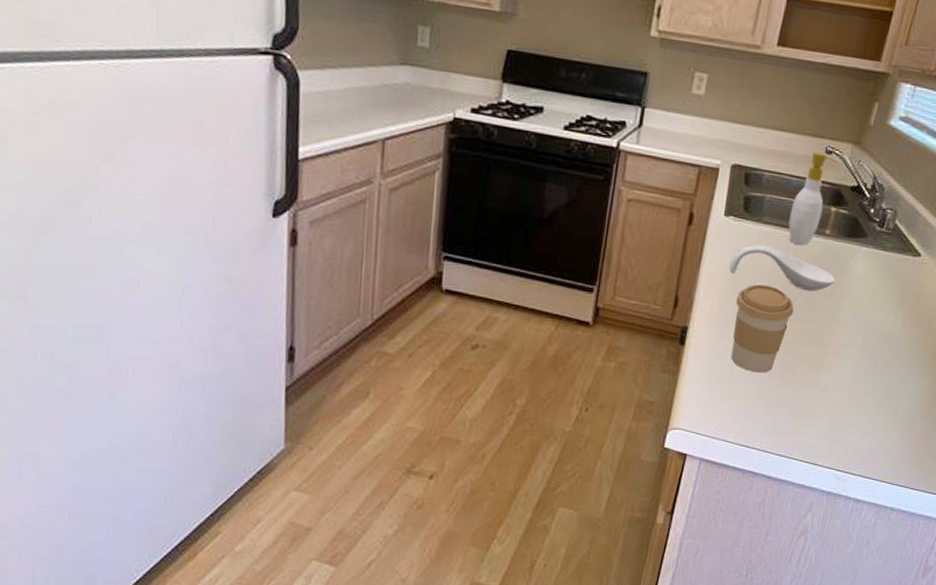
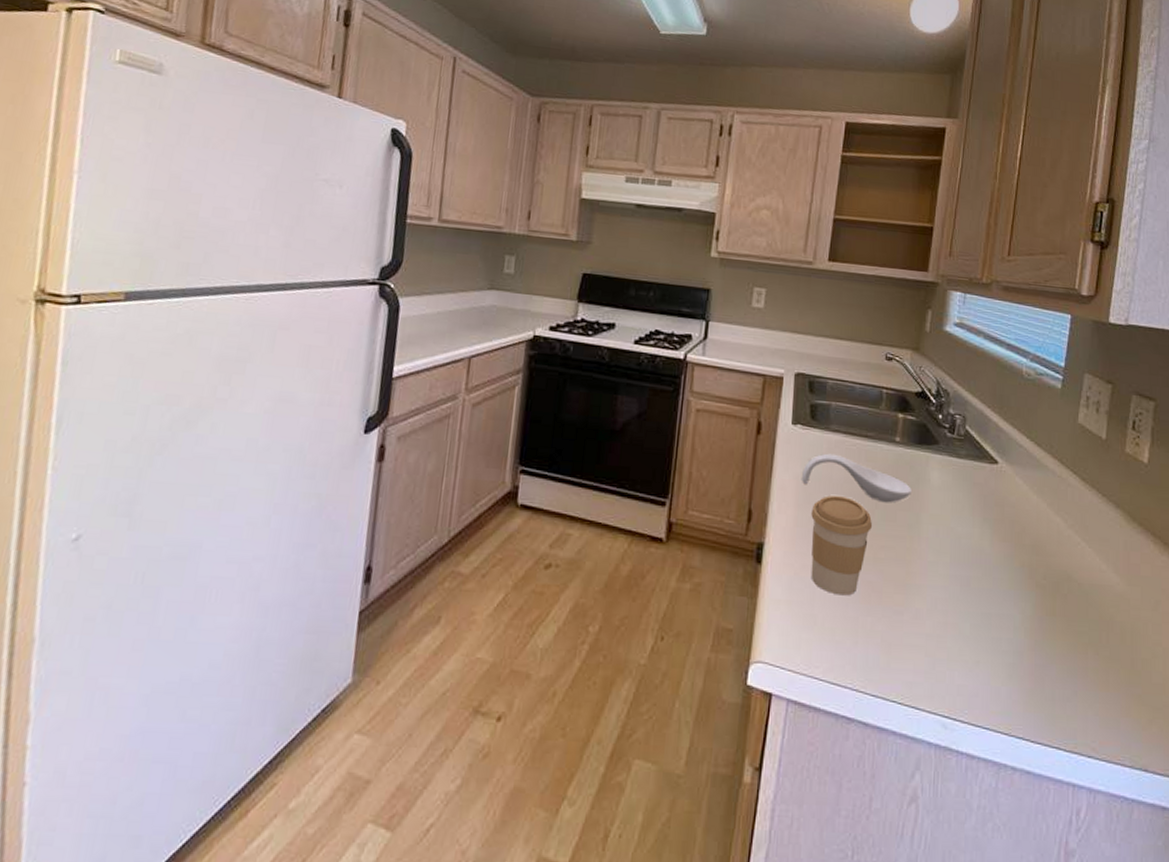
soap bottle: present [788,151,838,246] -> none [857,358,899,454]

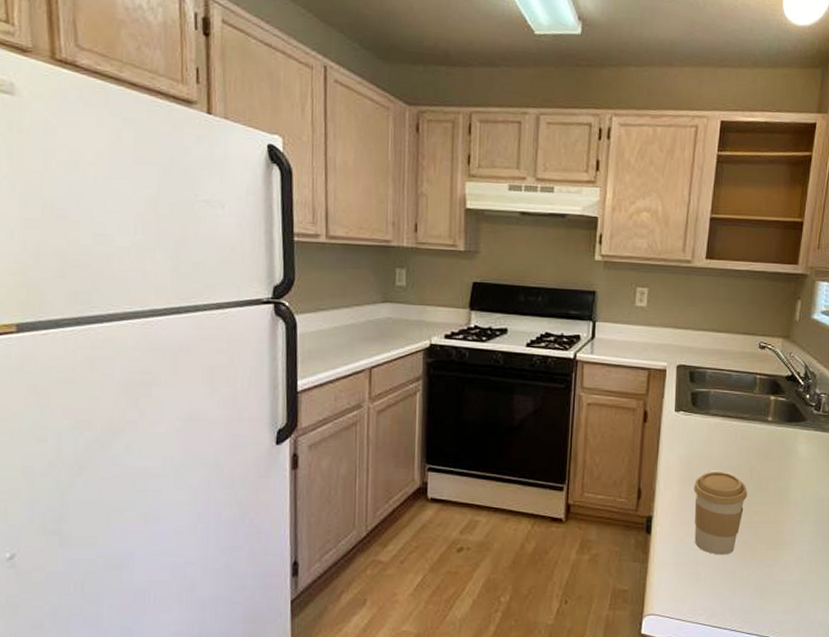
spoon rest: present [802,453,913,503] -> none [685,435,783,475]

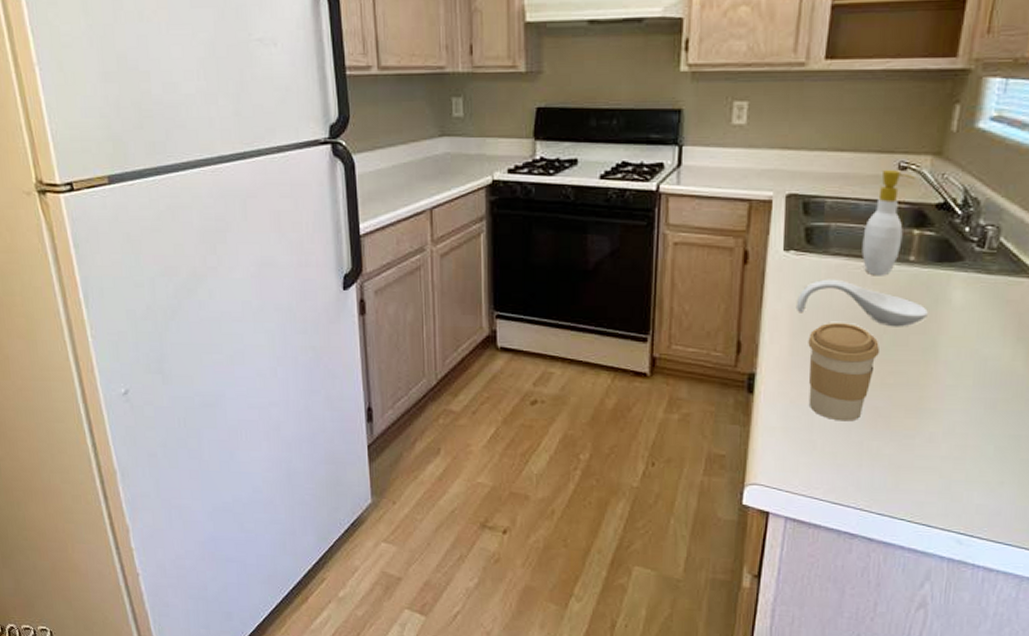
spoon rest: none [685,435,783,475] -> present [797,279,929,327]
soap bottle: none [733,347,771,433] -> present [862,169,915,276]

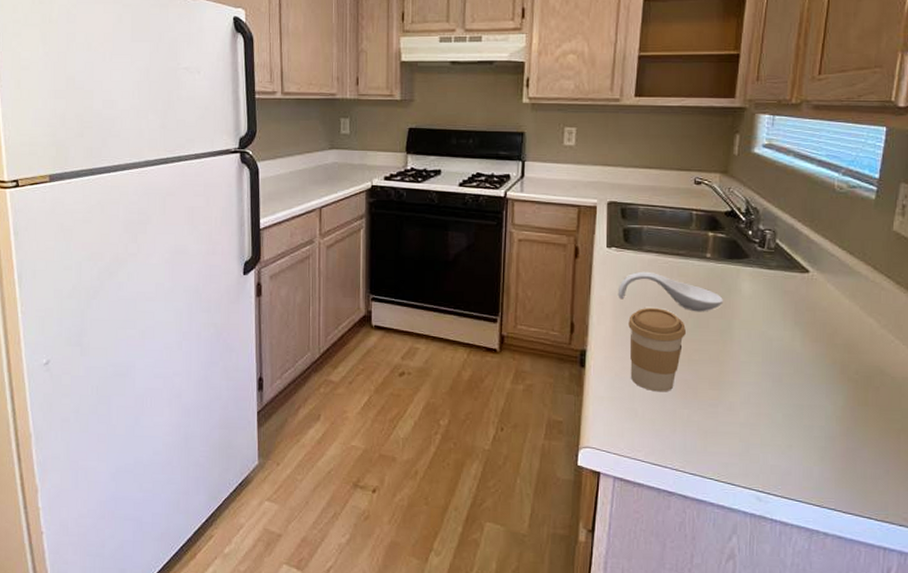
soap bottle: present [862,169,915,276] -> none [669,183,708,270]

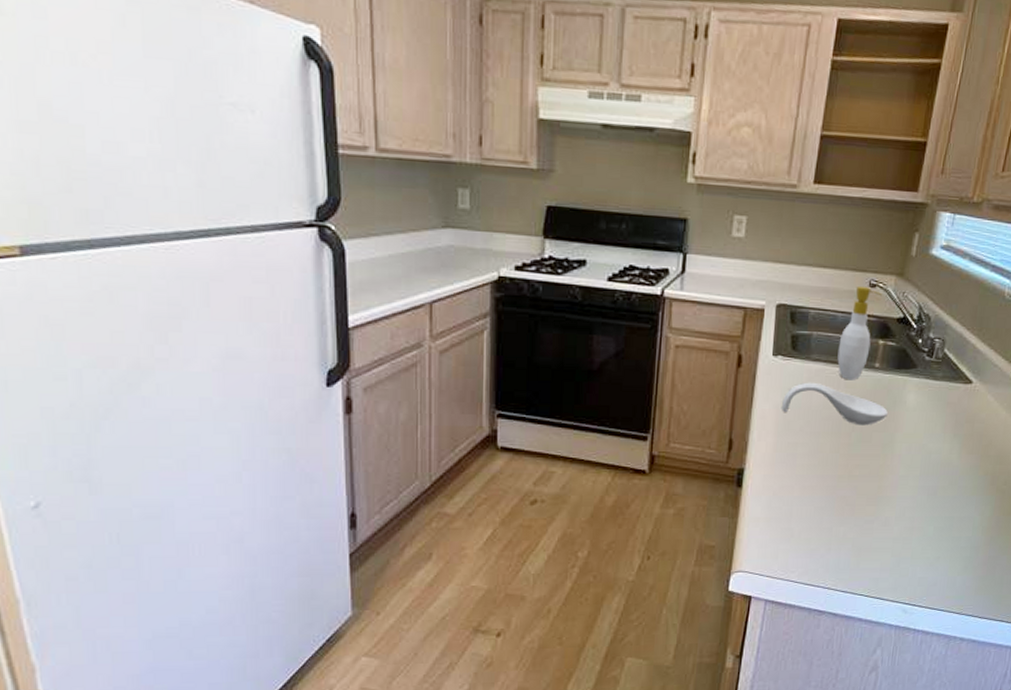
coffee cup: present [628,307,687,392] -> none [789,421,849,510]
soap bottle: none [669,183,708,270] -> present [837,285,882,380]

